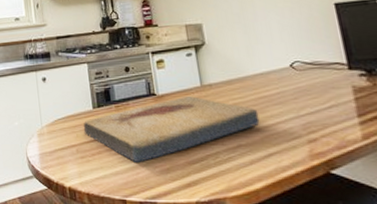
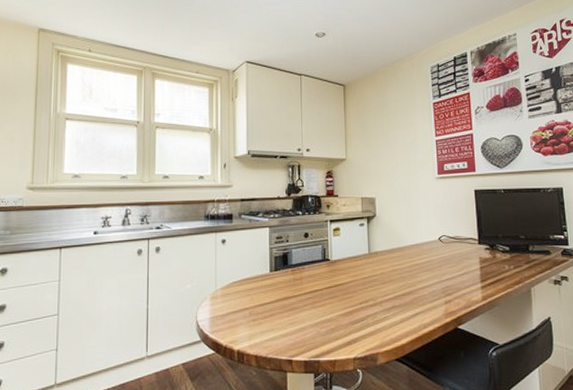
fish fossil: present [83,96,260,162] -> none [258,262,412,324]

